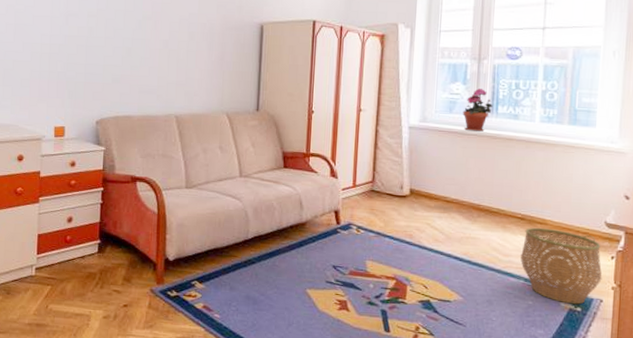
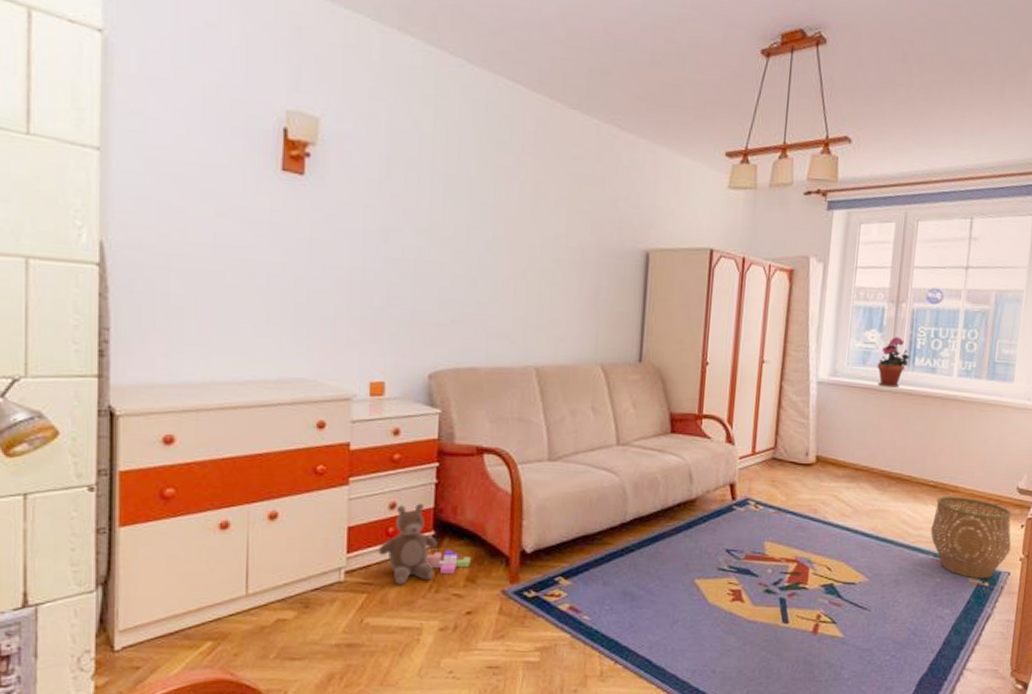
bear: none [59,218,102,281] -> present [378,503,437,585]
toy blocks: none [93,255,128,275] -> present [426,550,472,575]

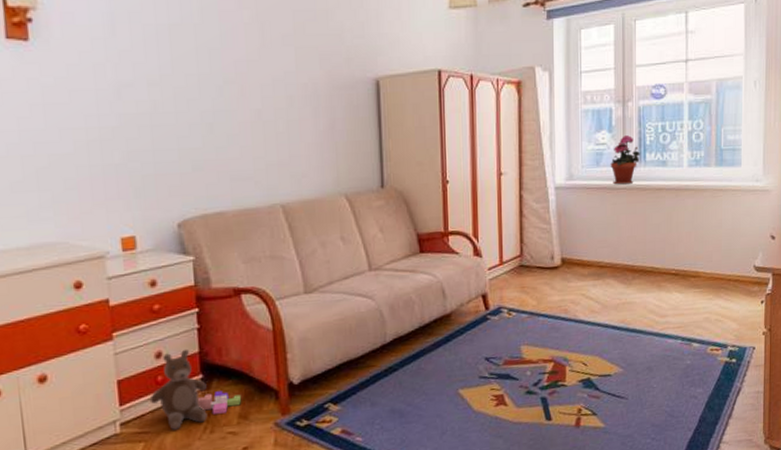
basket: present [930,496,1012,579] -> none [676,281,754,357]

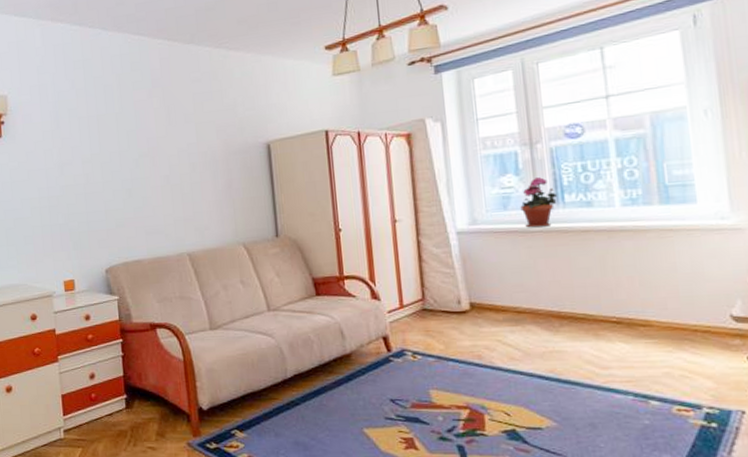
bear: present [149,349,207,430] -> none [85,372,131,440]
toy blocks: present [197,391,242,416] -> none [122,410,159,431]

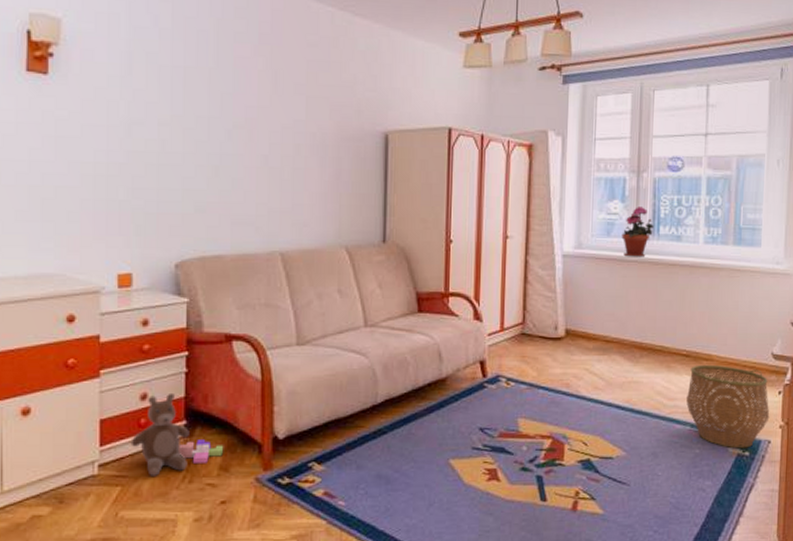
bear: none [85,372,131,440] -> present [130,392,189,476]
toy blocks: none [122,410,159,431] -> present [178,439,224,465]
basket: none [622,330,740,420] -> present [685,364,770,449]

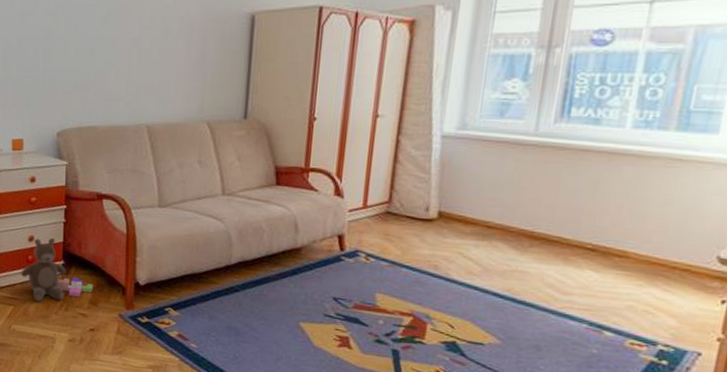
potted plant: present [621,207,653,258] -> none [518,86,563,142]
basket: present [685,364,770,449] -> none [585,261,707,357]

